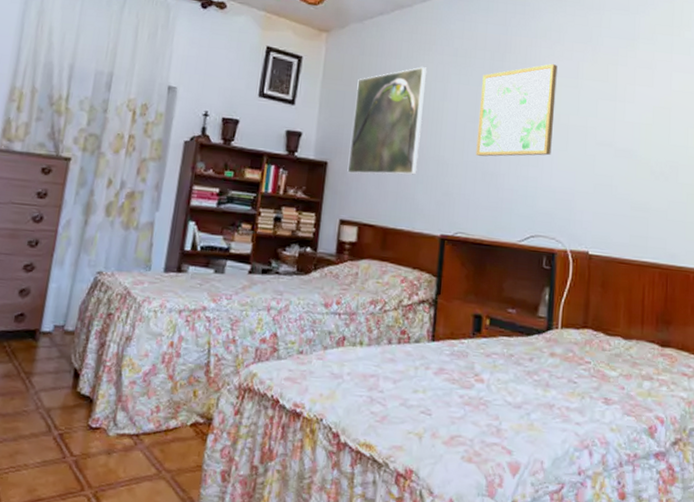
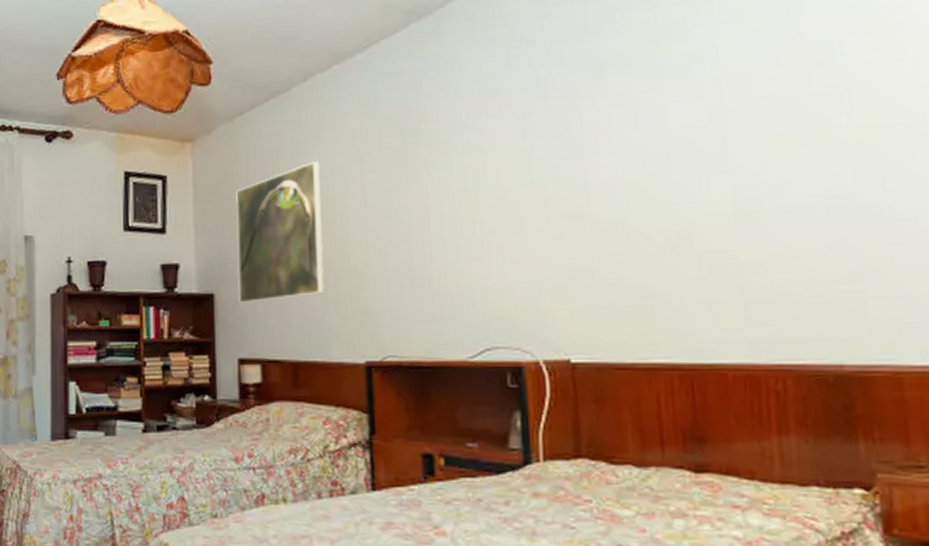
wall art: present [476,64,557,157] -> none [393,126,500,259]

